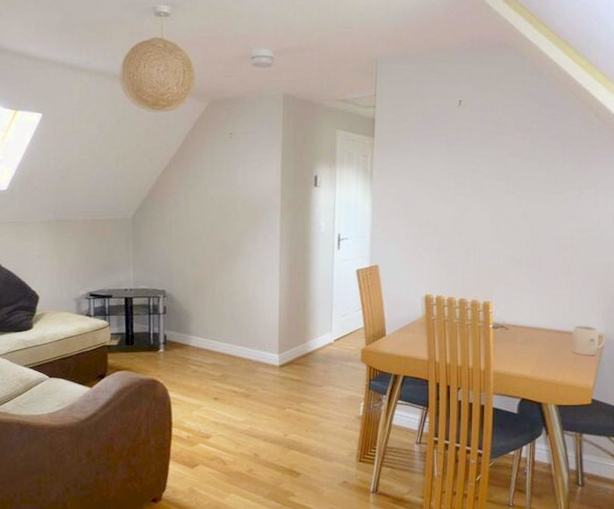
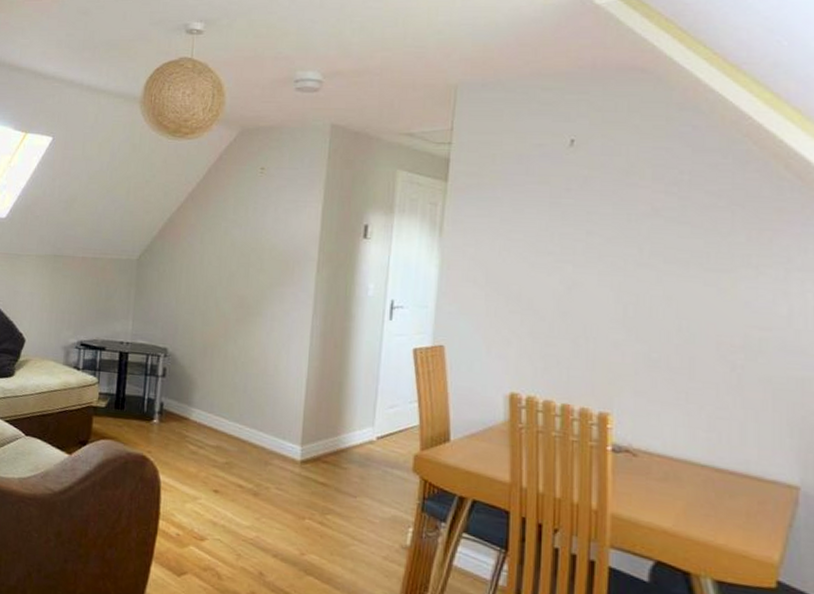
mug: present [571,325,606,356] -> none [741,464,803,515]

